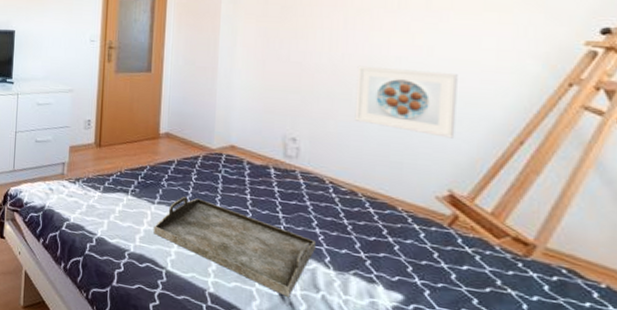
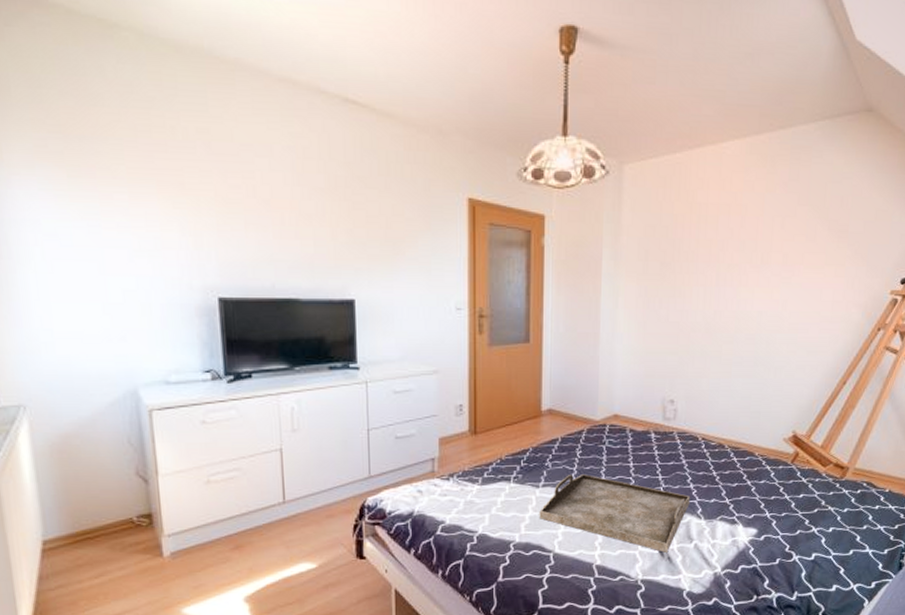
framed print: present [355,65,458,139] -> none [723,322,804,385]

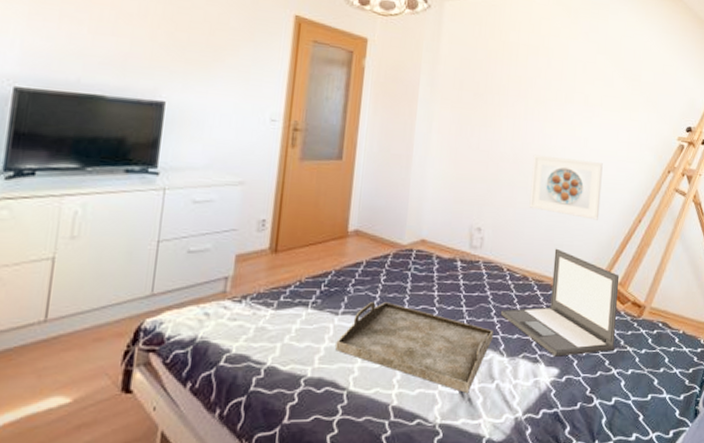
laptop: none [697,415,821,518] -> present [501,248,620,357]
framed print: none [723,322,804,385] -> present [529,154,603,220]

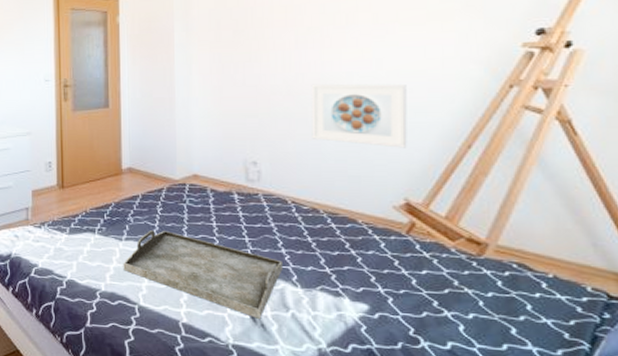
laptop: present [501,248,620,357] -> none [290,180,445,293]

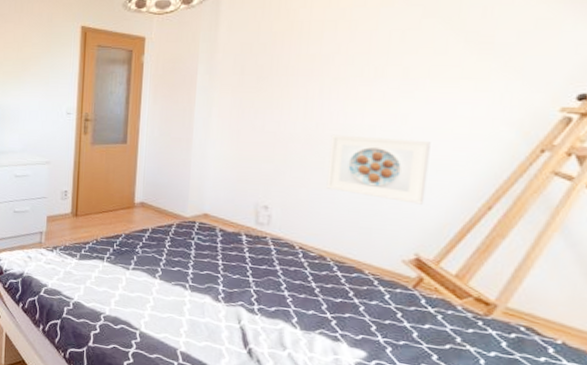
serving tray: present [123,230,282,319] -> none [128,263,284,355]

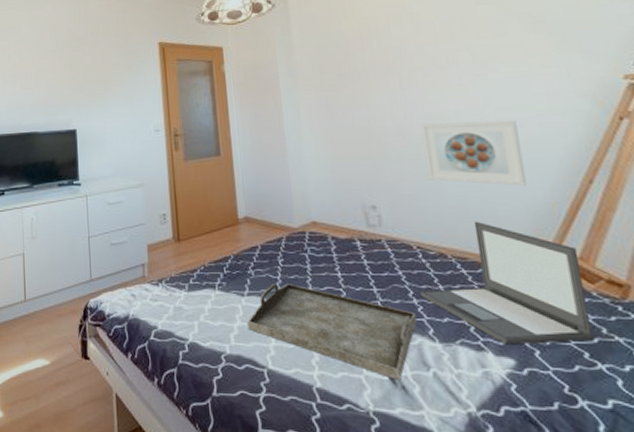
serving tray: none [128,263,284,355] -> present [247,284,417,380]
laptop: none [293,231,456,346] -> present [421,221,594,345]

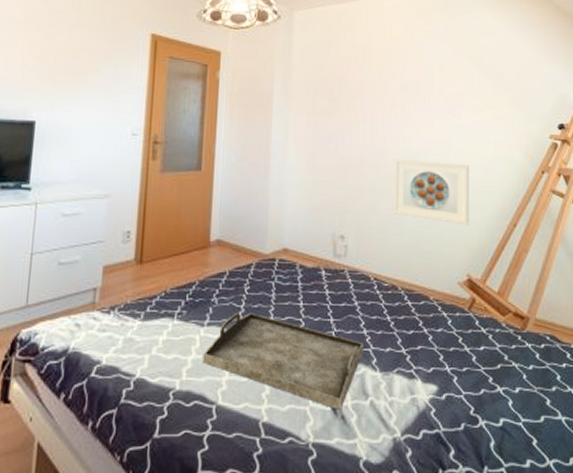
laptop: present [421,221,594,345] -> none [371,255,498,372]

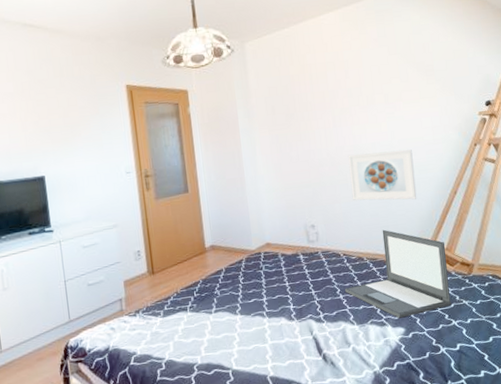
serving tray: present [202,313,364,410] -> none [215,297,342,359]
laptop: none [371,255,498,372] -> present [345,229,452,319]

